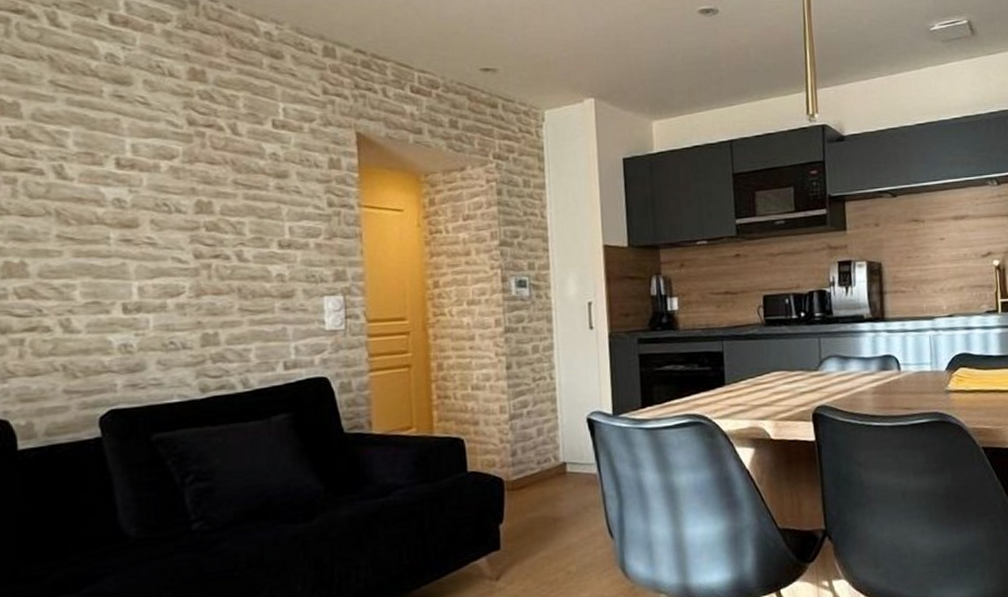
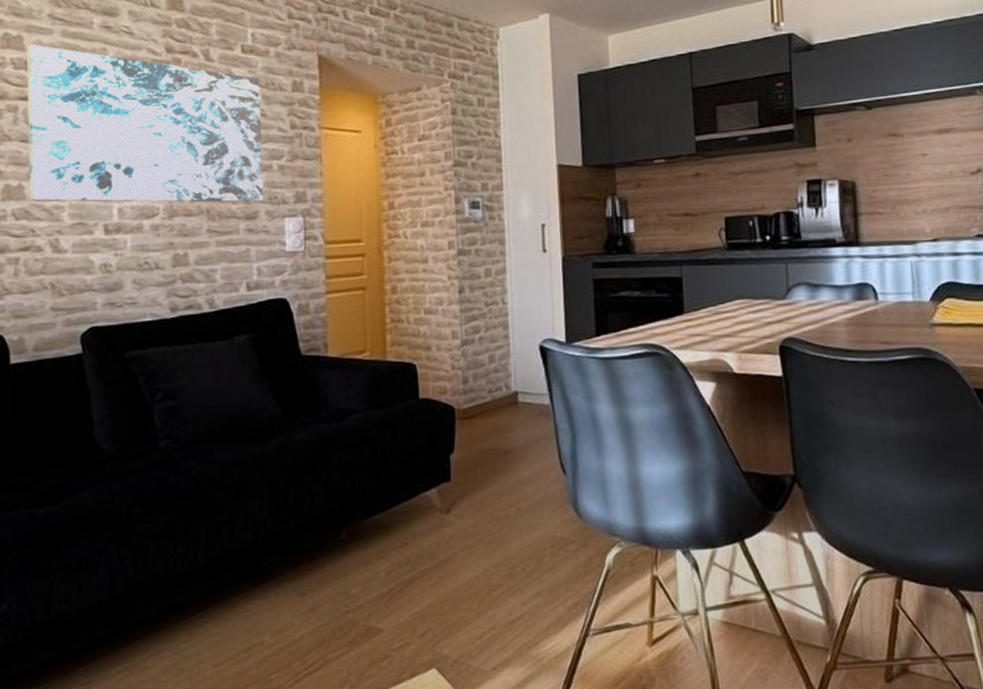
wall art: none [26,112,300,280] -> present [27,44,263,202]

